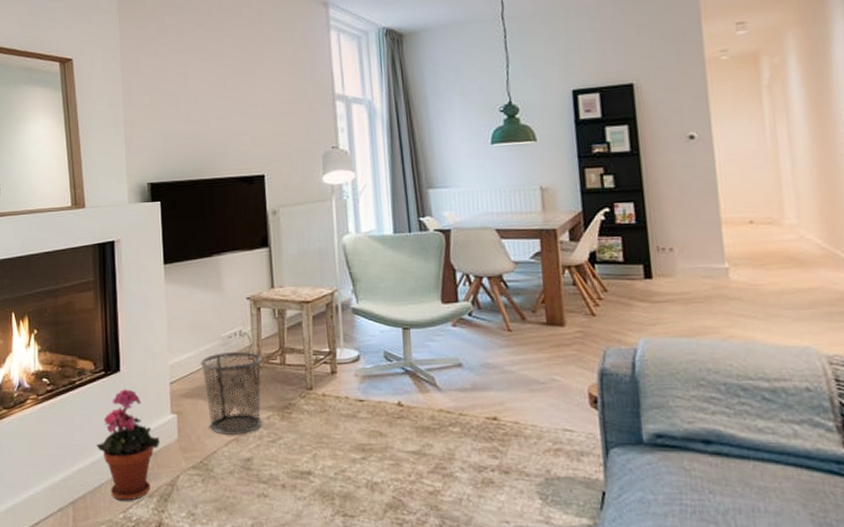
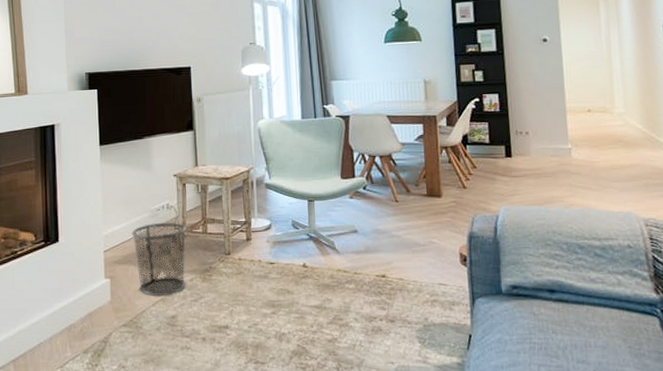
potted plant: present [96,388,160,501] -> none [36,257,95,357]

